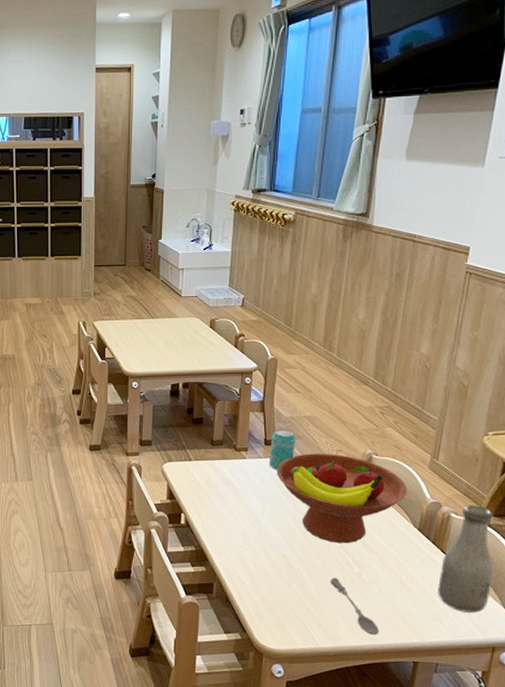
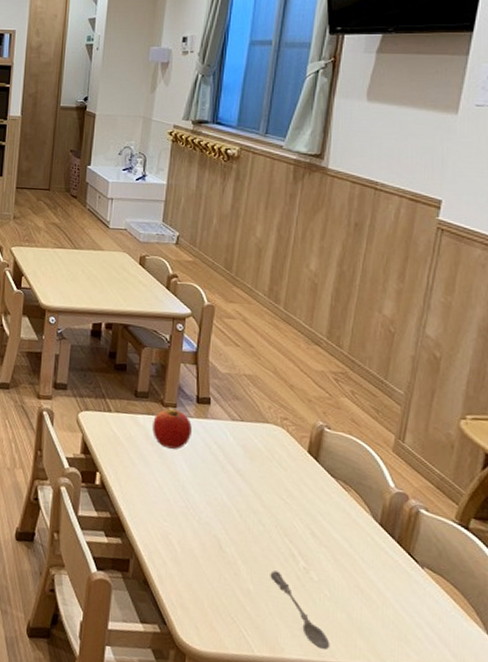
apple: none [228,453,261,487] -> present [152,409,192,449]
beverage can: present [269,429,295,471] -> none [200,386,233,434]
fruit bowl: present [277,453,407,544] -> none [210,418,366,532]
bottle: present [438,505,494,613] -> none [404,501,476,638]

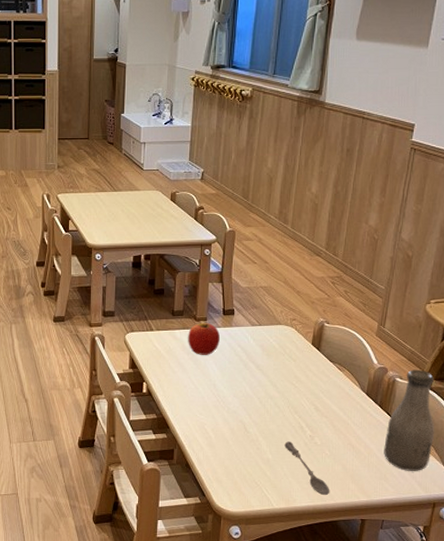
bottle: none [404,501,476,638] -> present [384,369,435,471]

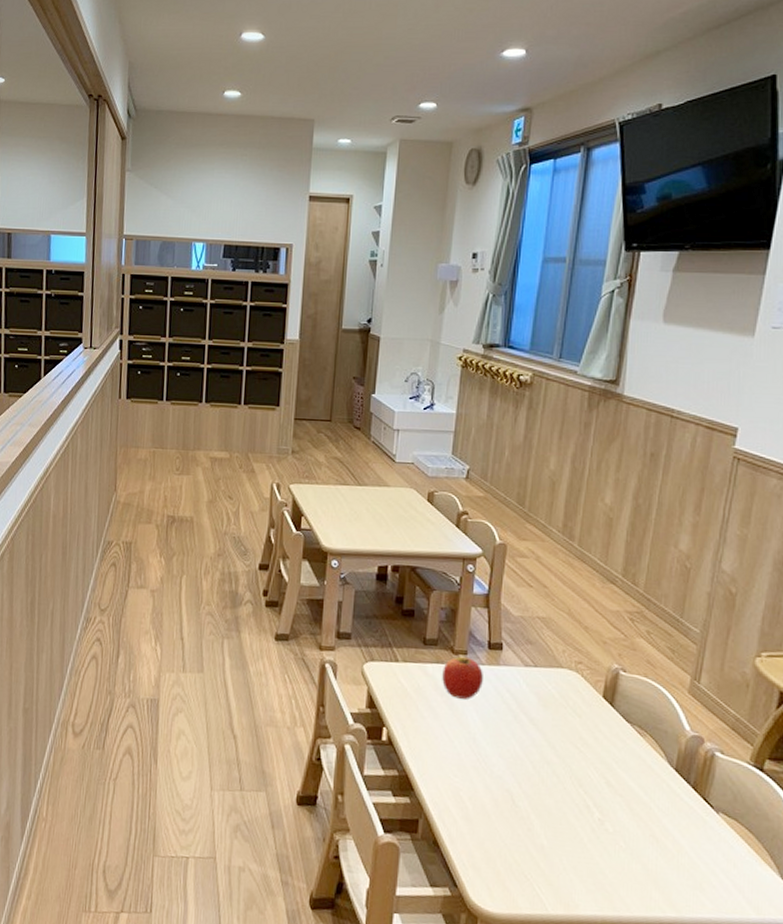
soupspoon: present [284,441,330,495] -> none [564,823,626,903]
bottle: present [384,369,435,471] -> none [699,742,770,883]

